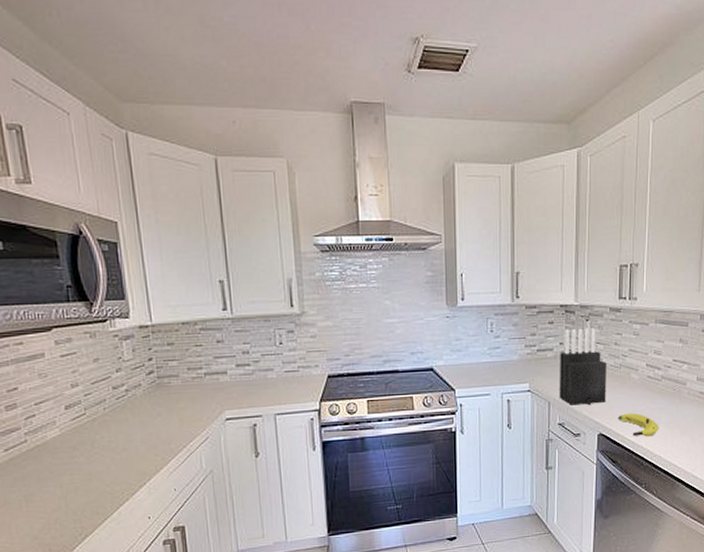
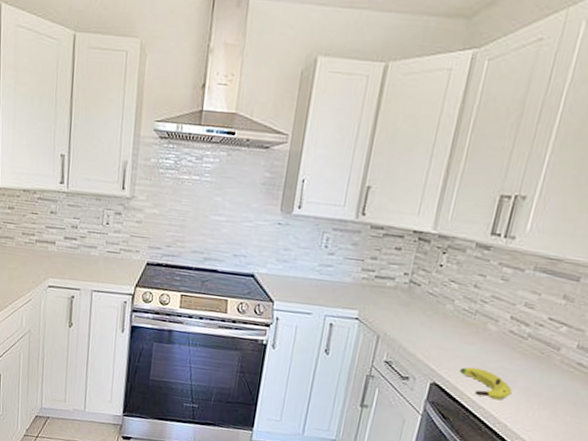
knife block: present [559,327,607,406] -> none [391,258,459,350]

